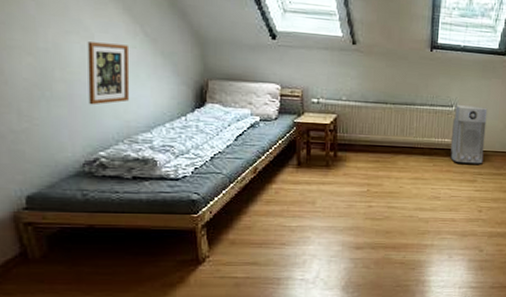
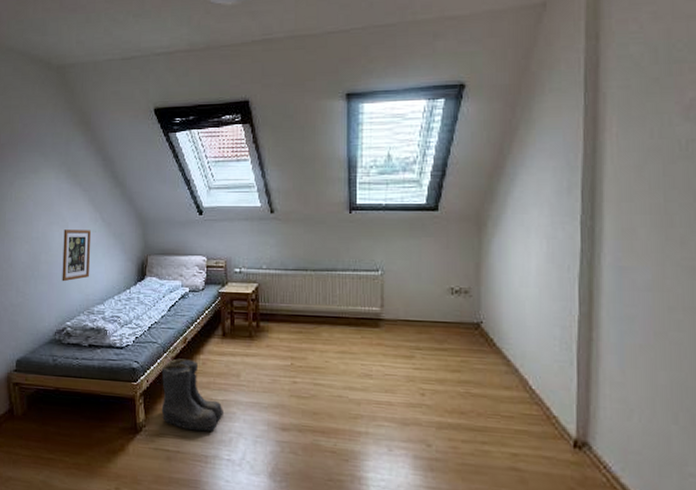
boots: none [227,189,297,257] -> present [161,358,223,432]
air purifier: present [450,104,488,164] -> none [380,268,420,337]

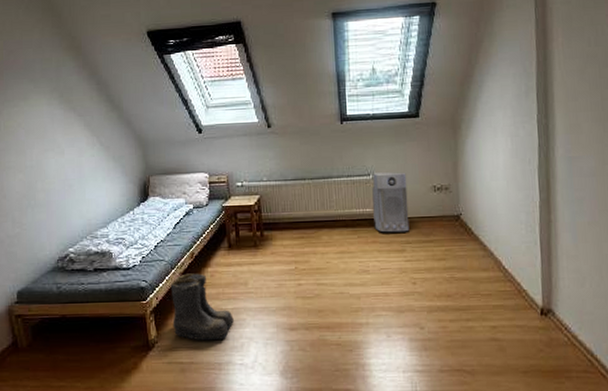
picture frame: present [62,230,91,282] -> none [60,155,90,209]
air purifier: none [380,268,420,337] -> present [372,171,410,233]

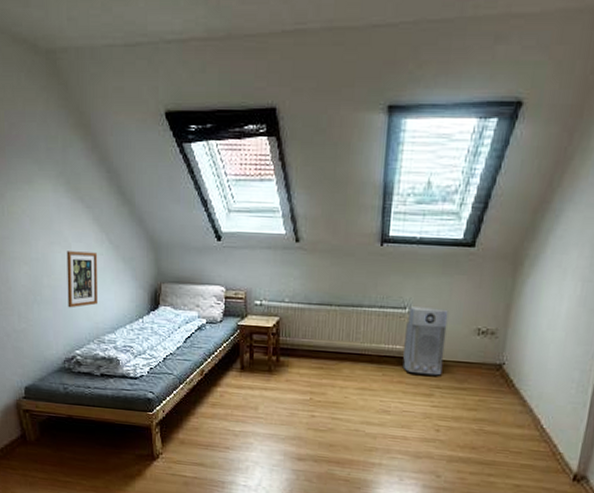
picture frame: none [60,155,90,209] -> present [66,251,97,308]
boots: present [170,273,234,341] -> none [177,390,241,460]

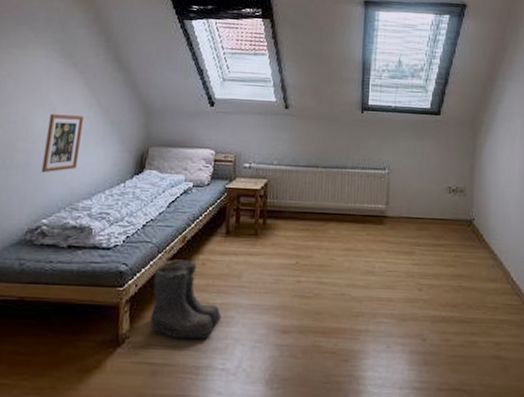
boots: none [177,390,241,460] -> present [149,259,221,340]
air purifier: present [402,306,449,376] -> none [385,167,423,233]

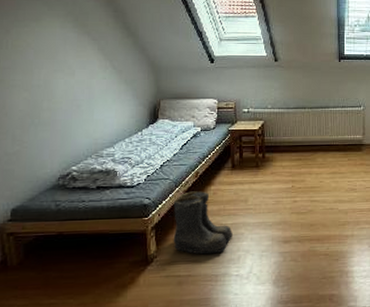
picture frame: present [41,114,83,173] -> none [67,77,100,128]

